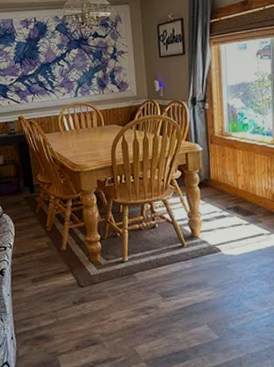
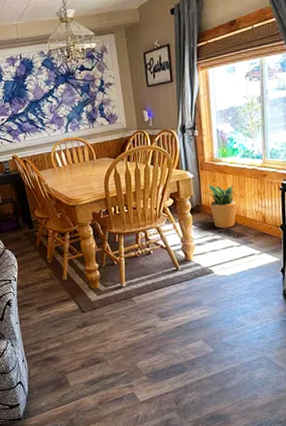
potted plant: none [213,158,246,205] -> present [204,184,236,229]

